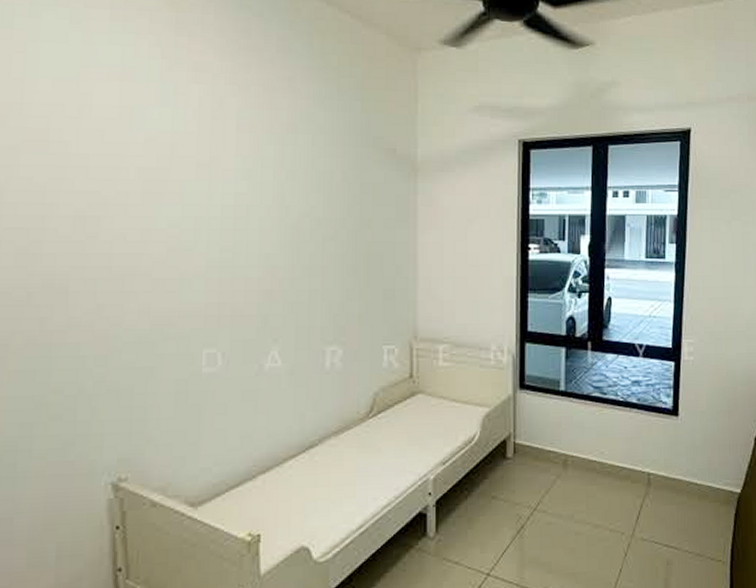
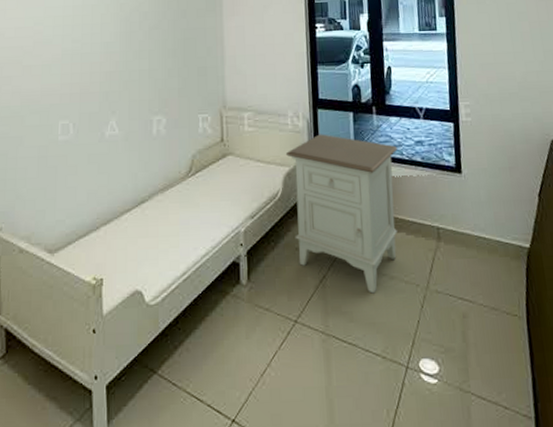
nightstand: none [485,371,612,543] -> present [285,134,398,294]

